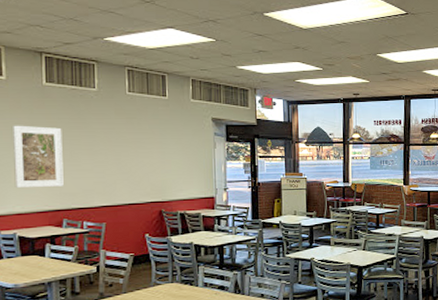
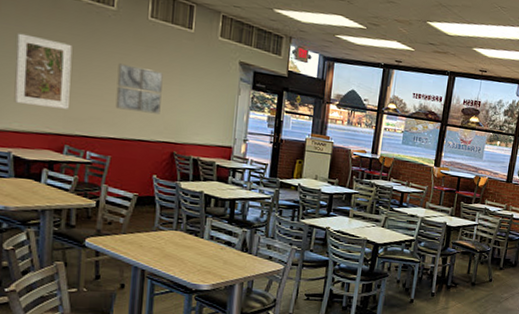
wall art: none [104,137,146,179] -> present [115,63,163,114]

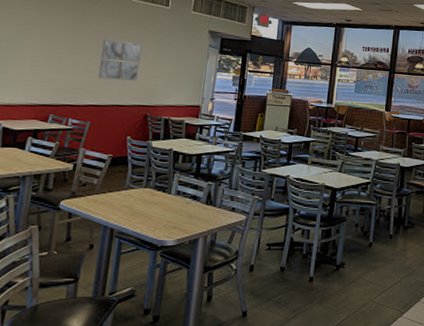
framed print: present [14,33,72,109] -> none [9,20,65,82]

